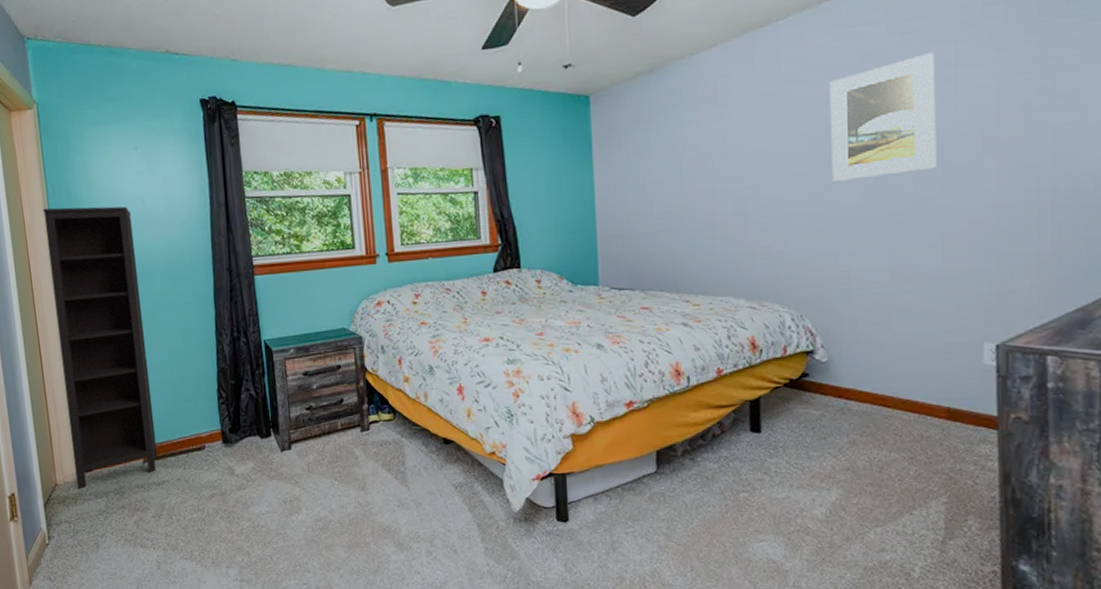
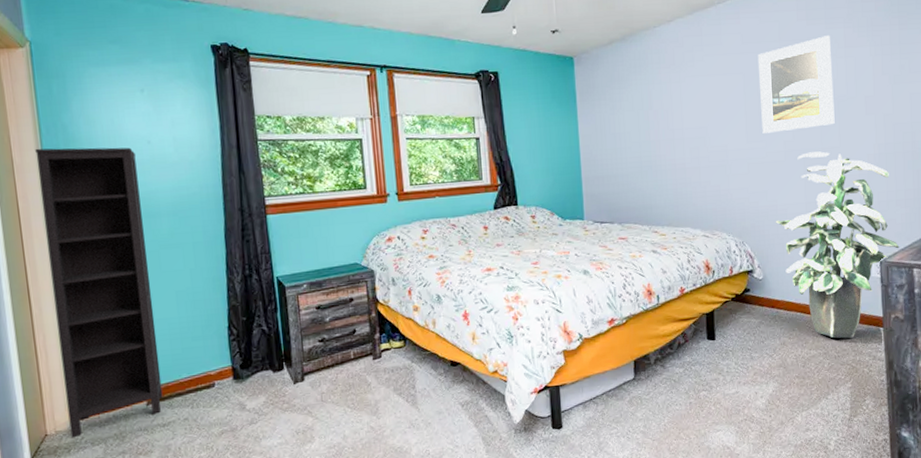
indoor plant: none [846,203,1027,441] -> present [775,151,900,339]

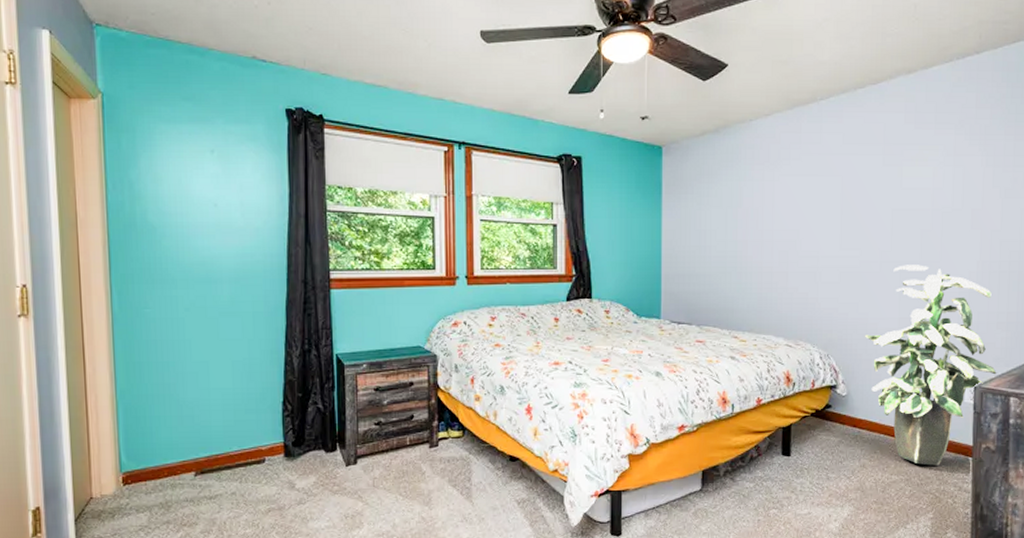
bookcase: present [35,147,163,438] -> none [100,203,212,503]
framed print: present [757,35,835,134] -> none [858,142,939,241]

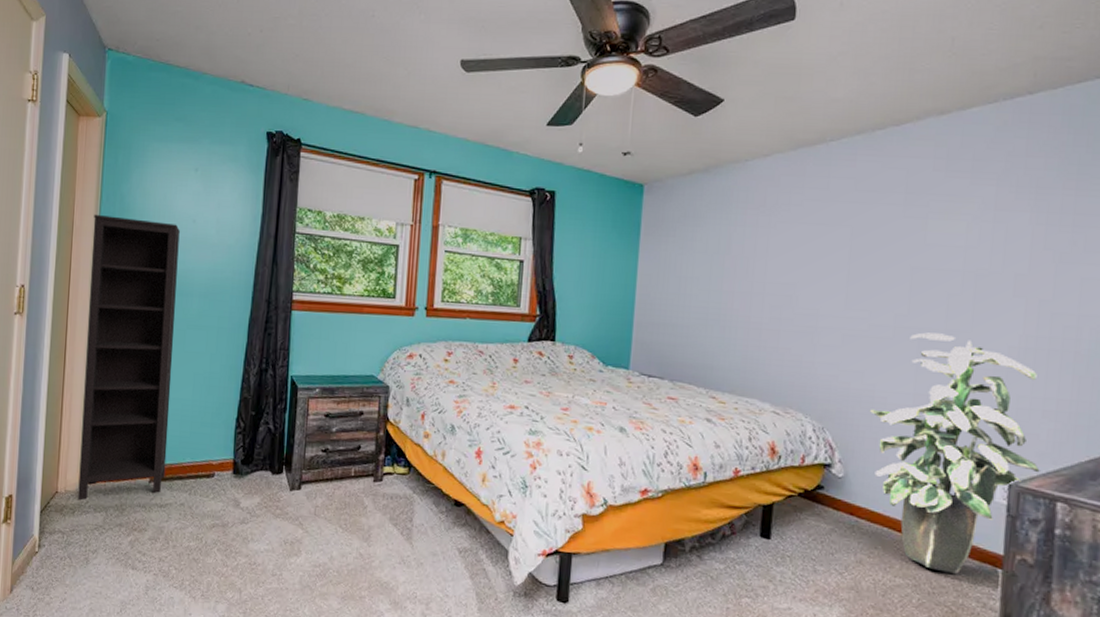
bookcase: none [100,203,212,503] -> present [78,214,180,501]

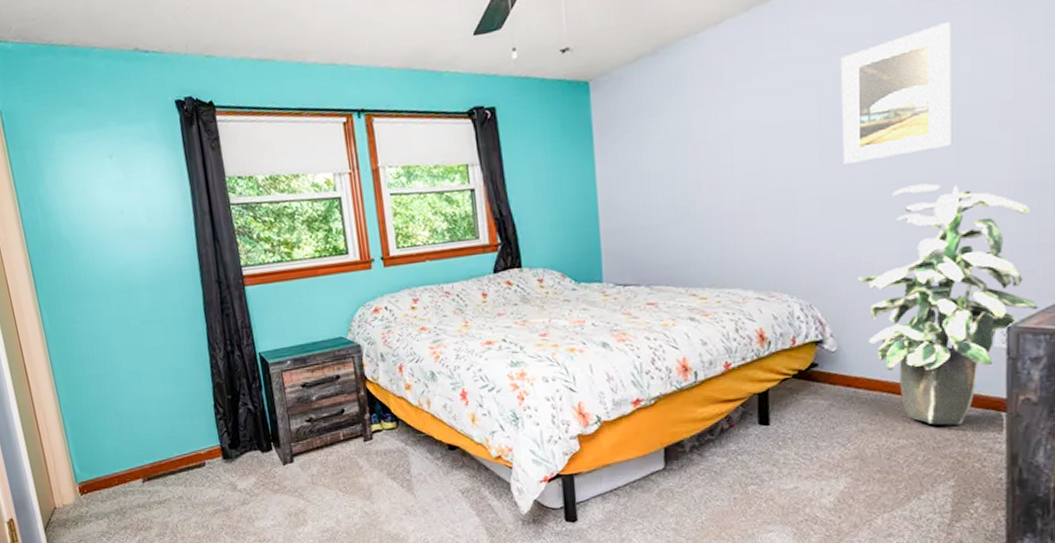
bookcase: present [78,214,180,501] -> none [16,219,157,512]
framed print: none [867,193,976,303] -> present [840,22,952,164]

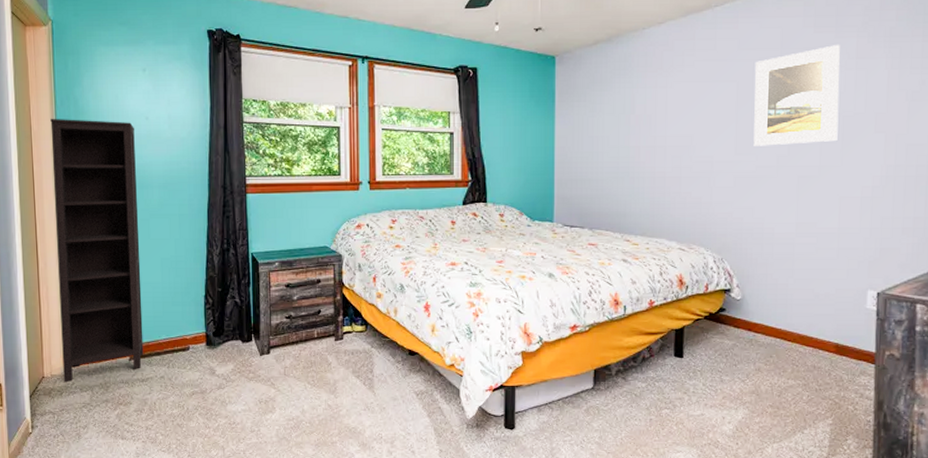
bookcase: none [16,219,157,512] -> present [50,118,144,383]
indoor plant: present [856,183,1039,426] -> none [760,169,902,372]

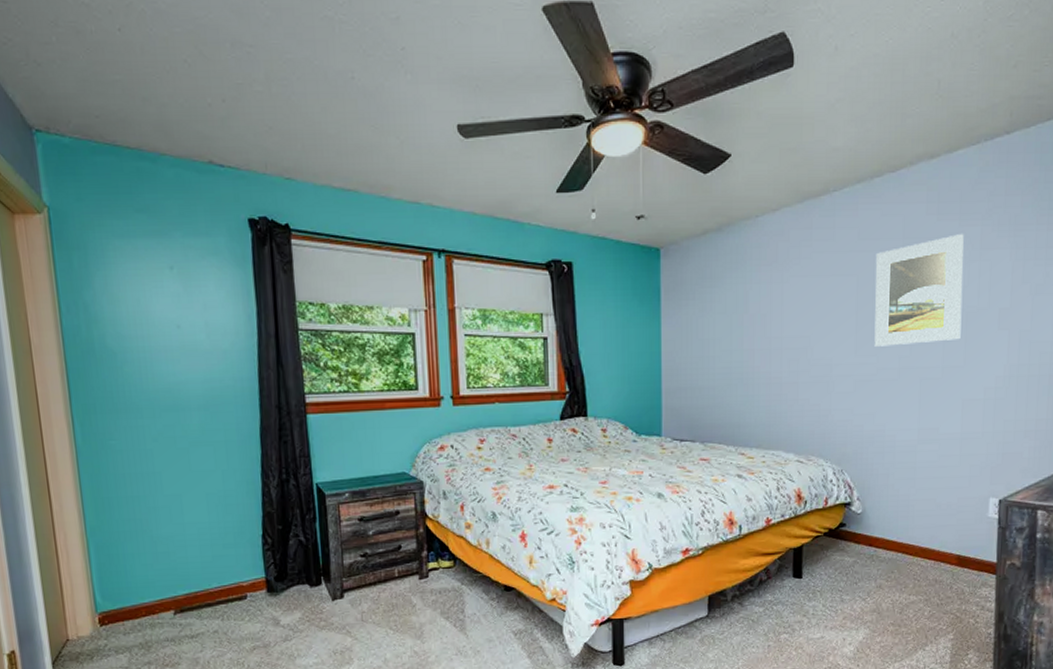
bookcase: present [50,118,144,383] -> none [54,328,192,645]

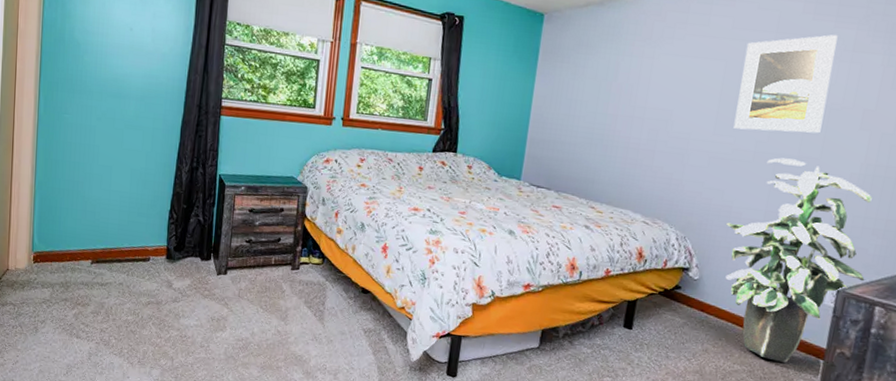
indoor plant: none [881,370,1024,585] -> present [725,157,872,363]

